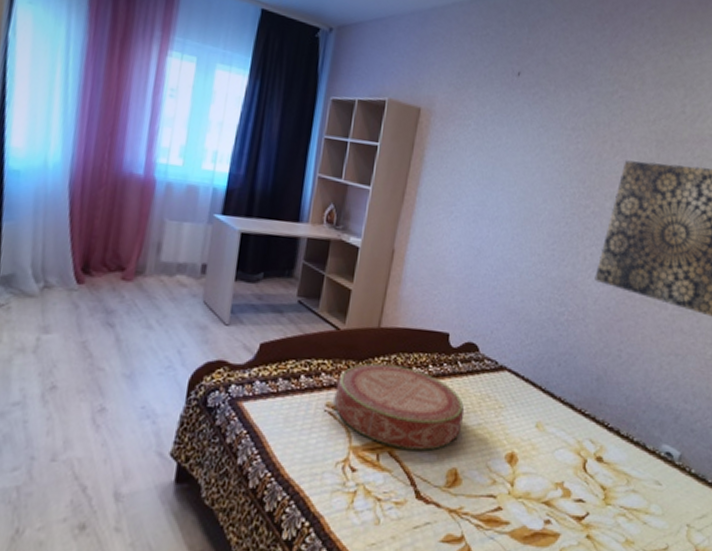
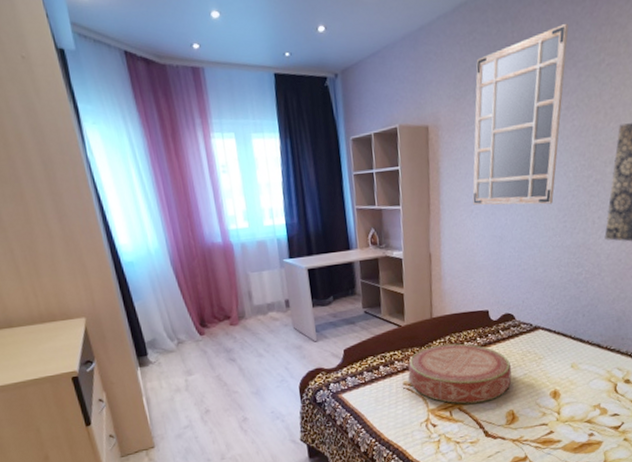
mirror: none [454,45,586,226] -> present [472,23,569,206]

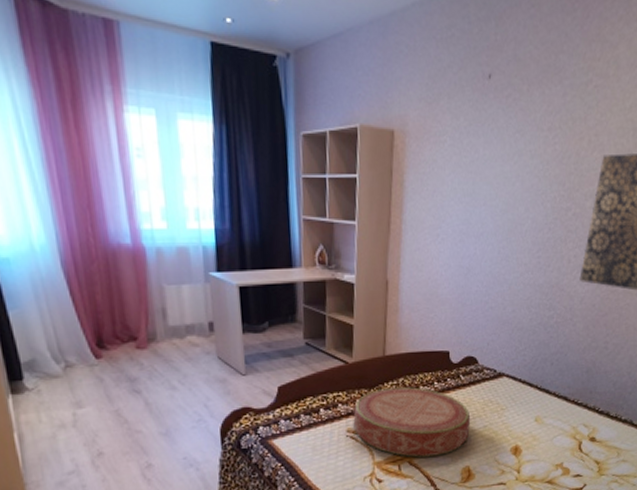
mirror: present [472,23,569,206] -> none [439,32,556,236]

